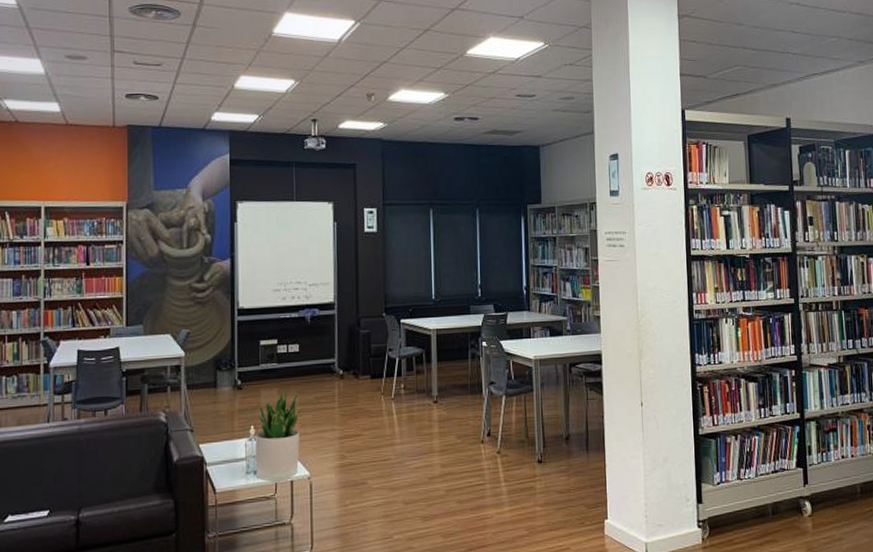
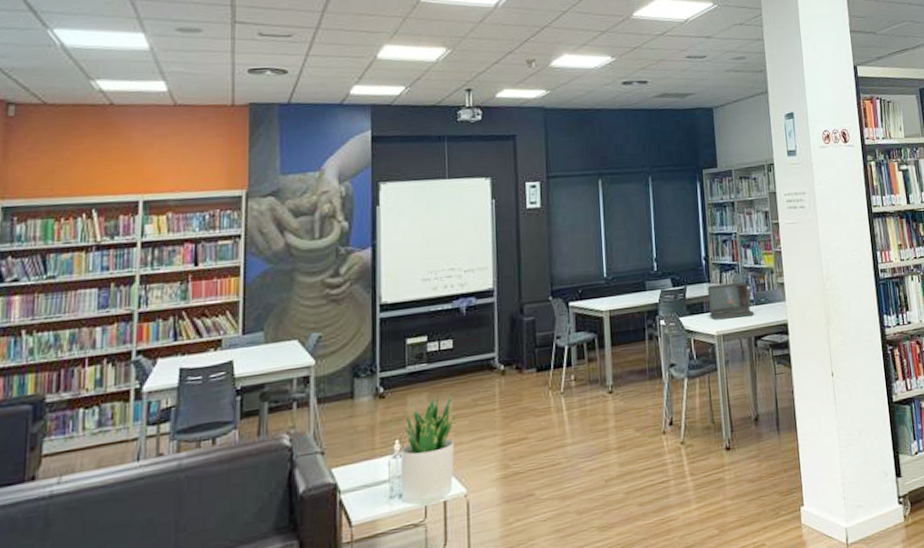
laptop computer: none [526,312,571,346] -> present [707,282,755,321]

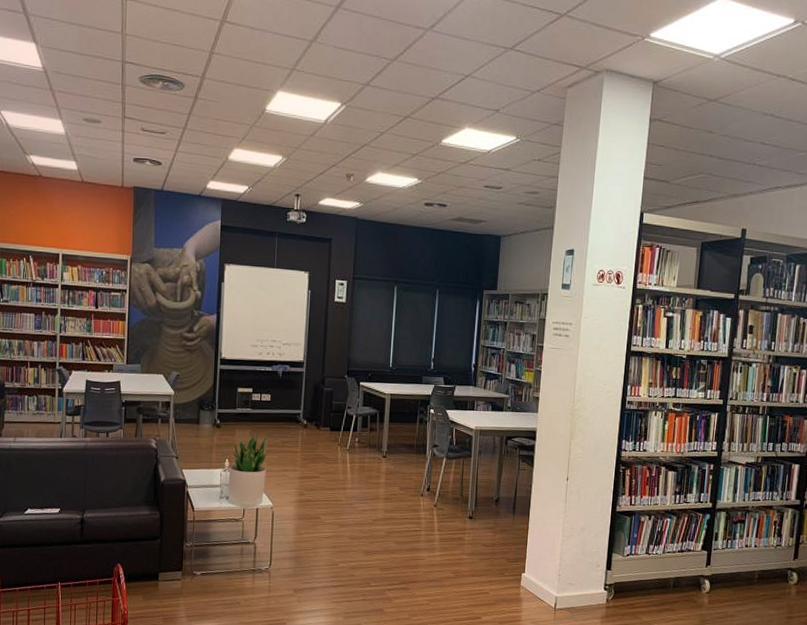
laptop computer: present [707,282,755,321] -> none [472,388,510,420]

